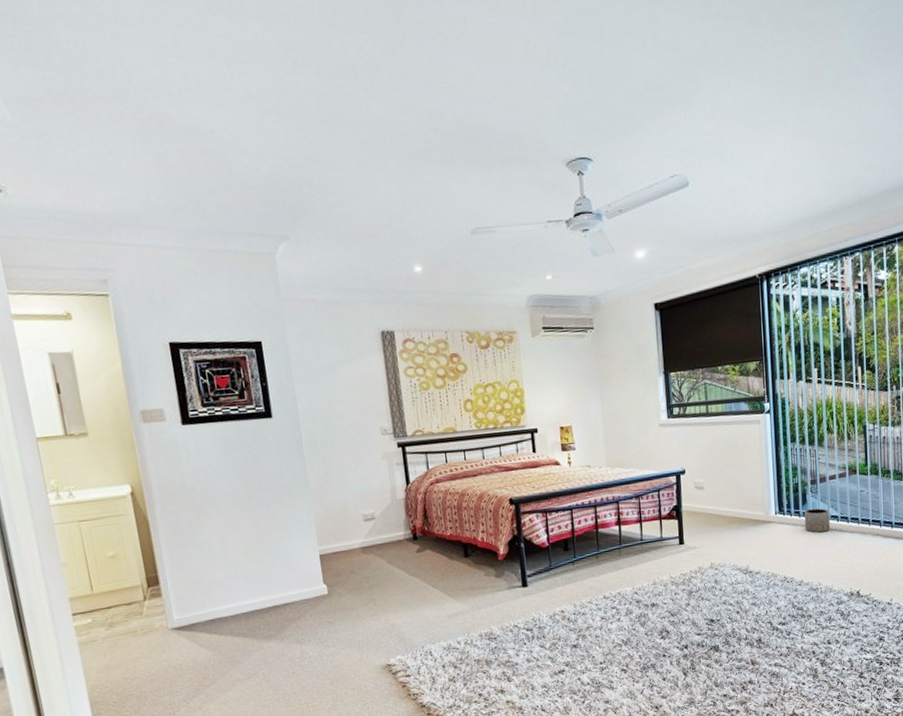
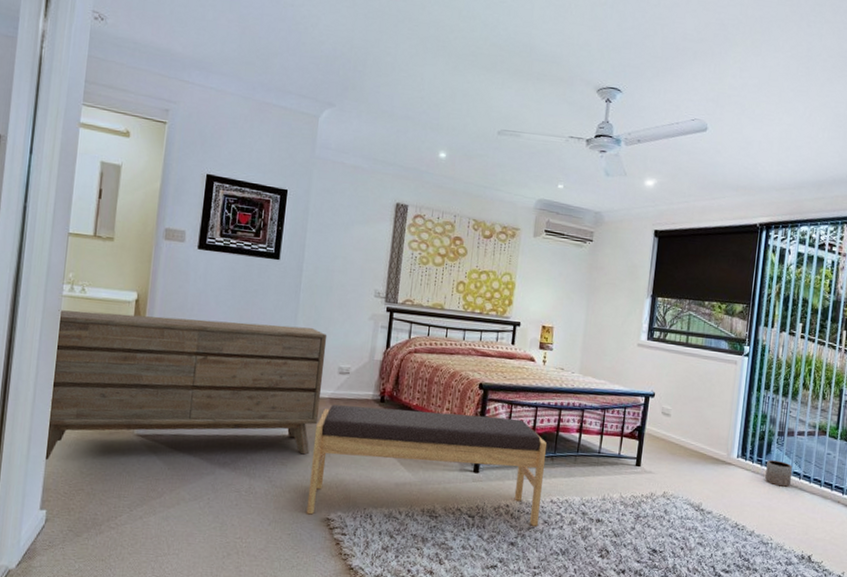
dresser: none [50,481,355,677] -> present [43,310,328,462]
bench: none [353,525,597,666] -> present [306,404,547,526]

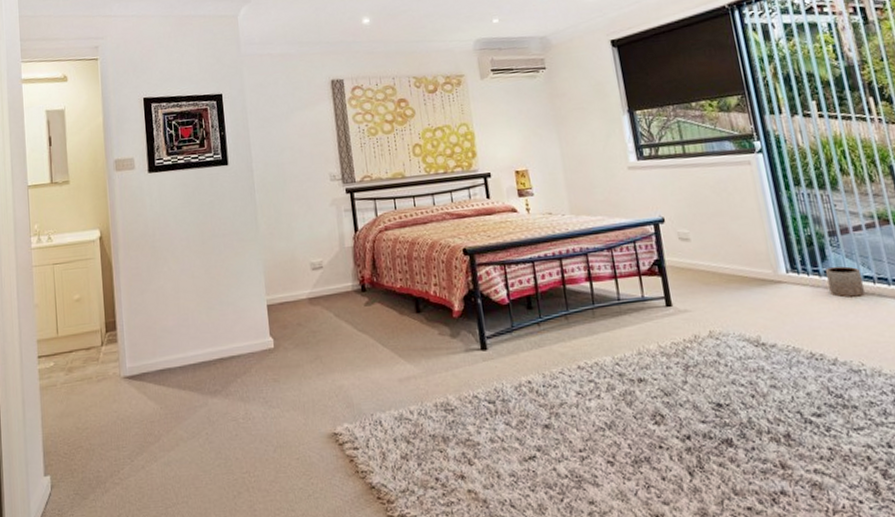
dresser: present [43,310,328,462] -> none [30,228,302,424]
bench: present [306,404,547,526] -> none [300,279,572,433]

